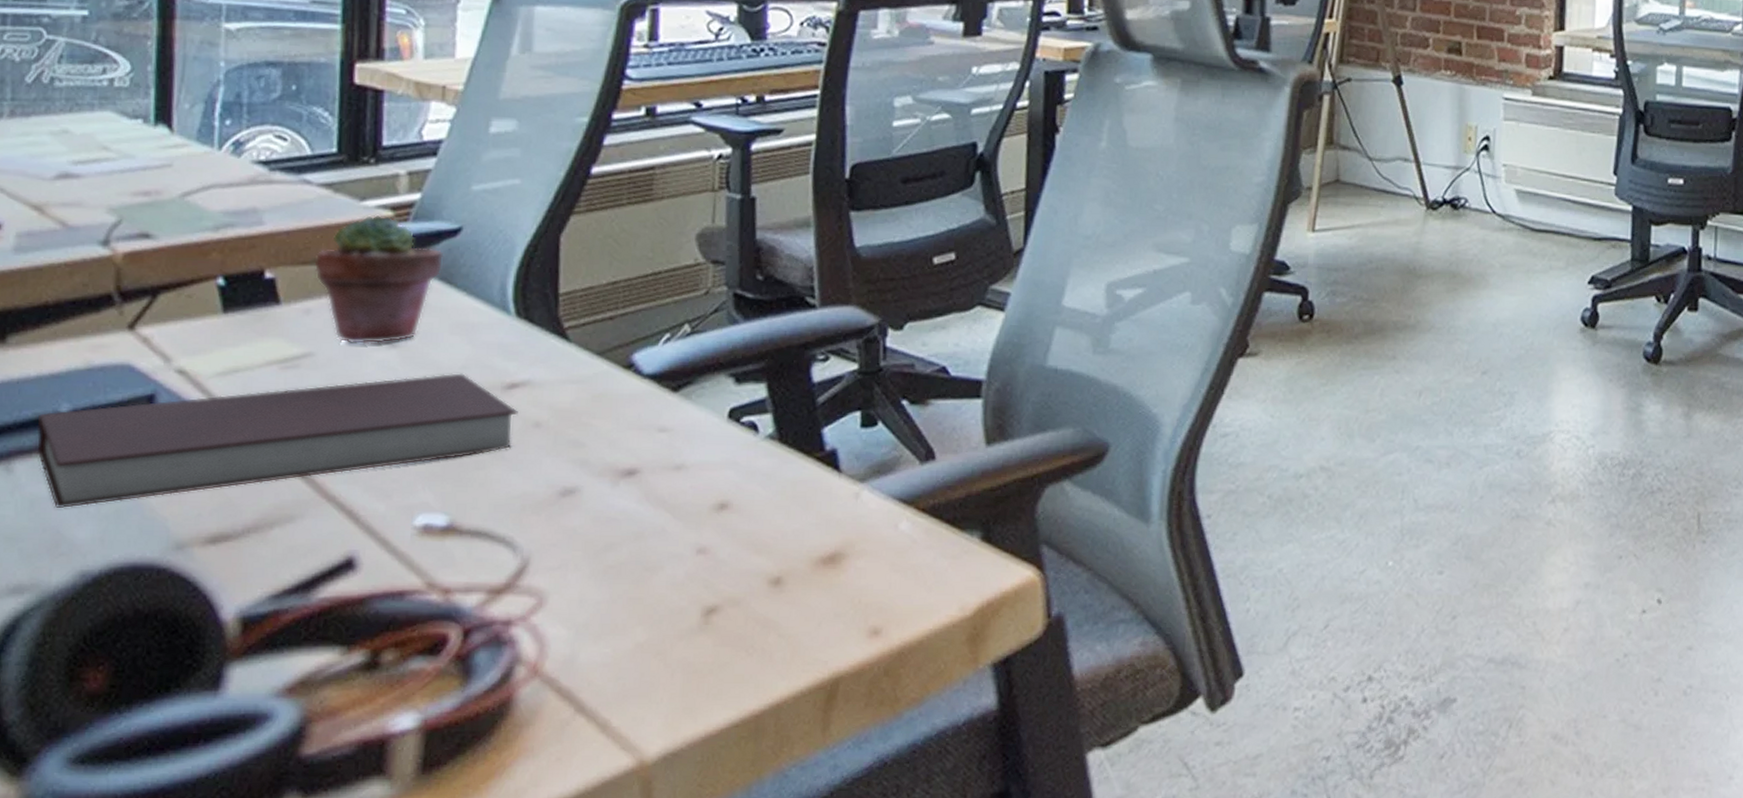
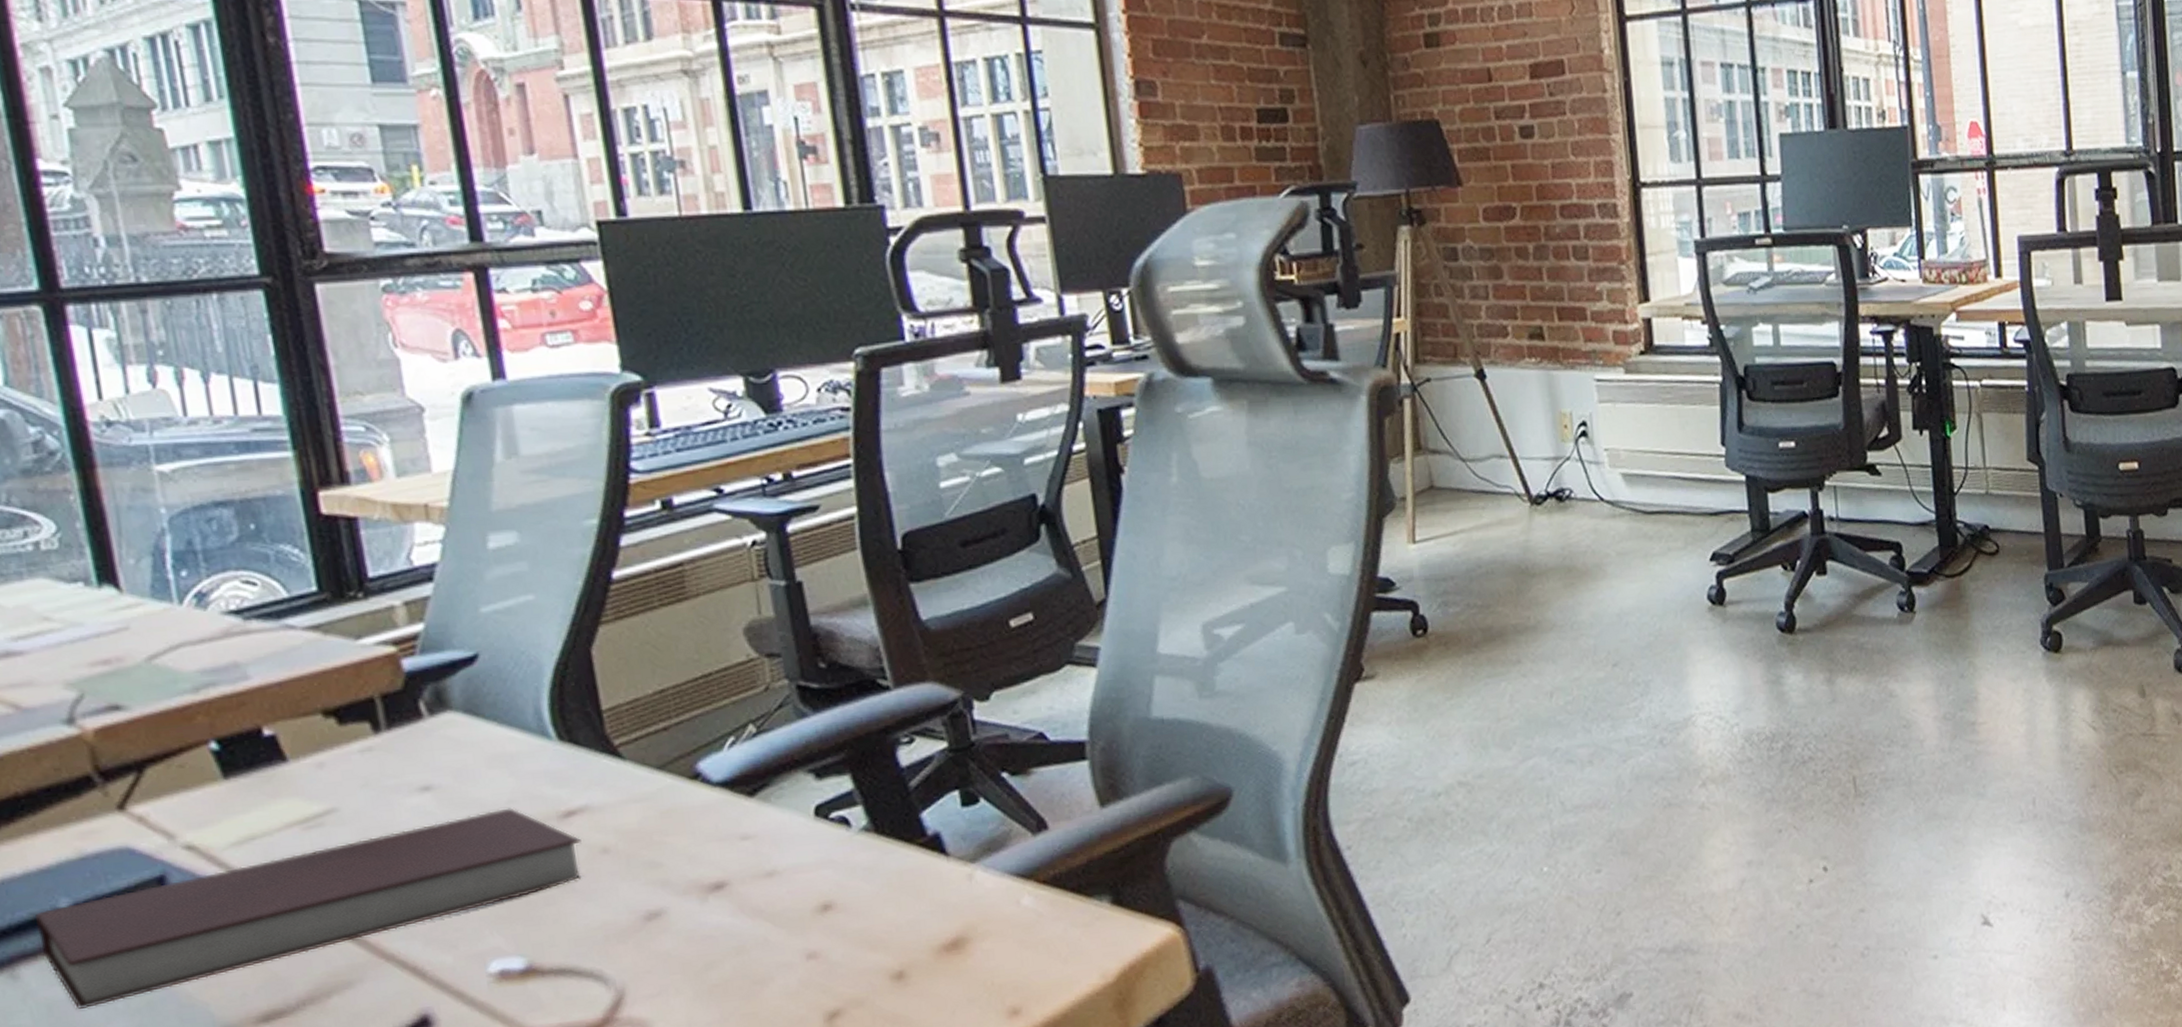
potted succulent: present [314,214,444,345] -> none [316,651,466,794]

